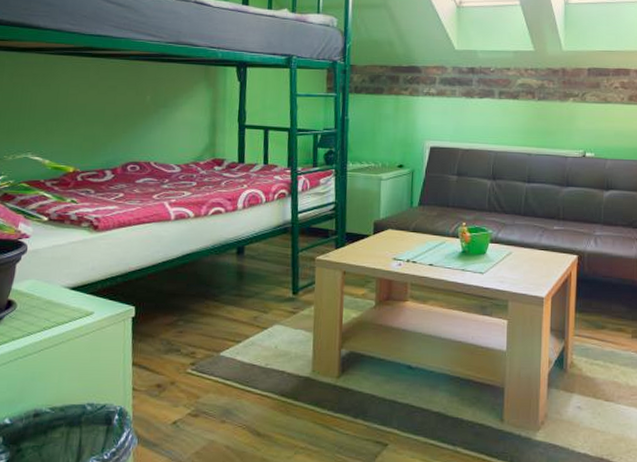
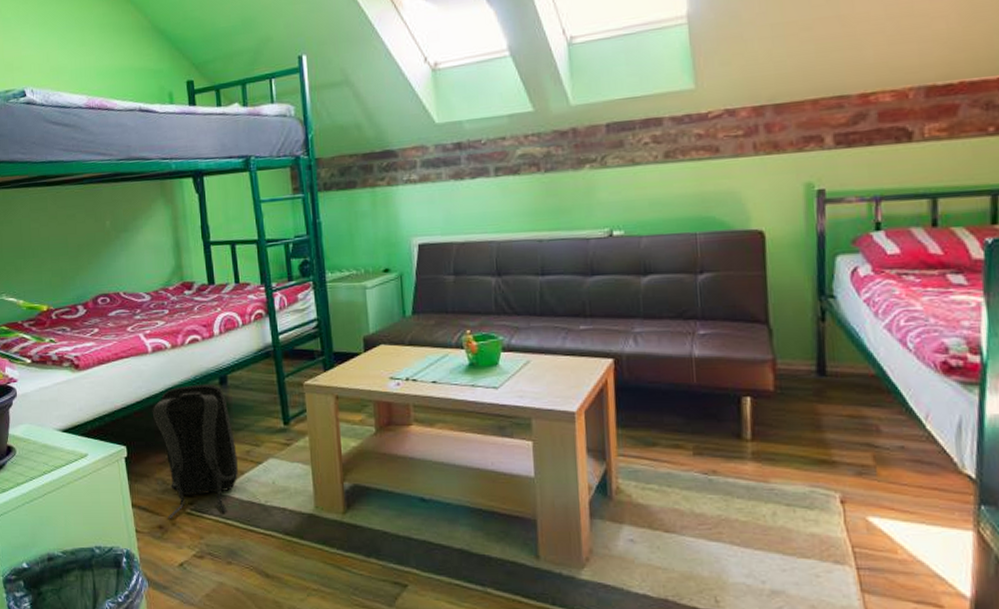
backpack: none [166,253,245,379] -> present [152,384,238,519]

